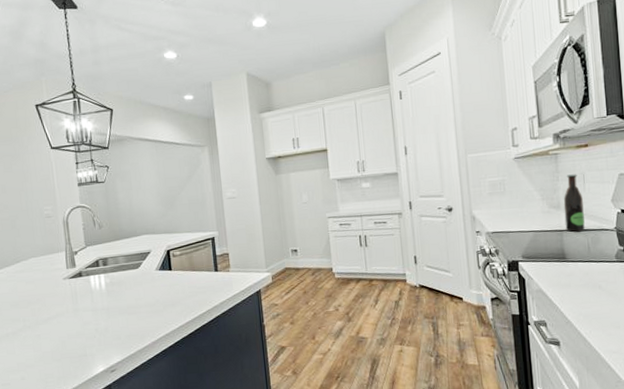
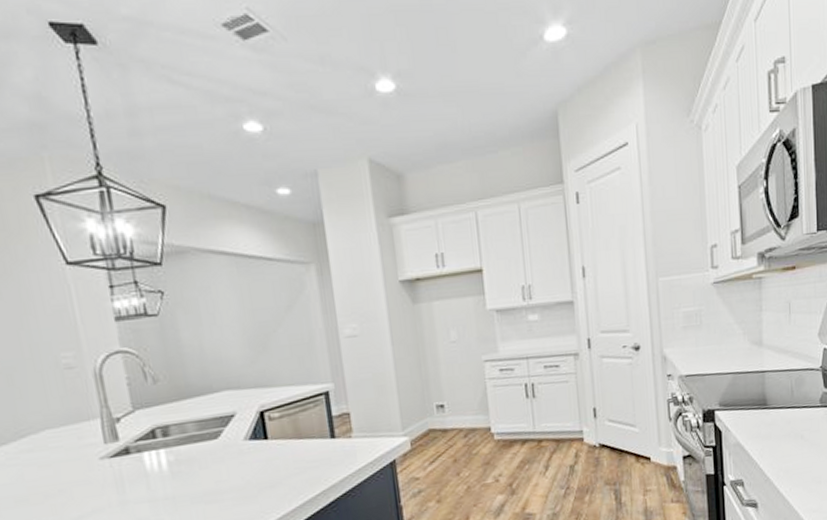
bottle: present [563,174,585,232] -> none [766,302,789,373]

